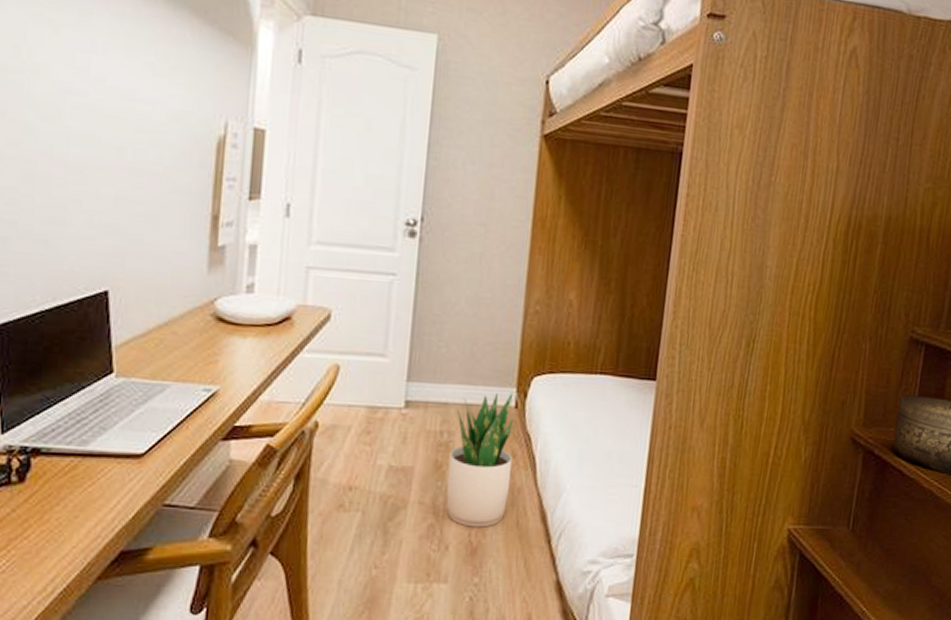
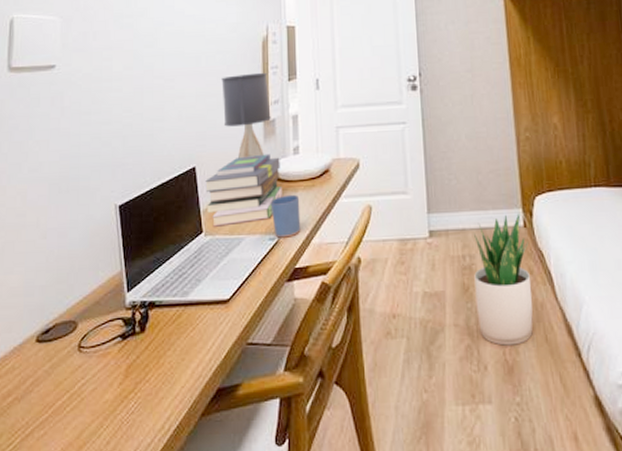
books: none [120,286,227,368] -> present [205,153,282,227]
table lamp: none [152,180,222,290] -> present [221,72,272,159]
mug: none [208,340,249,390] -> present [270,194,301,238]

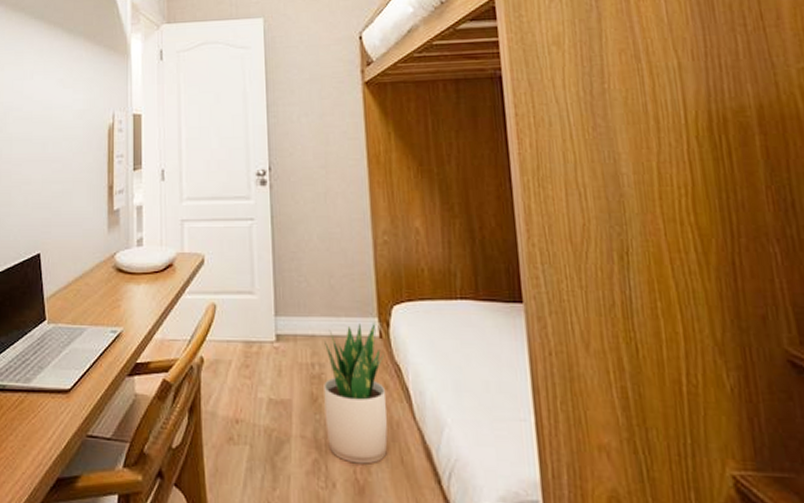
books: present [205,153,282,227] -> none [49,244,125,315]
table lamp: present [221,72,272,159] -> none [67,160,117,248]
mug: present [270,194,301,238] -> none [113,287,143,331]

